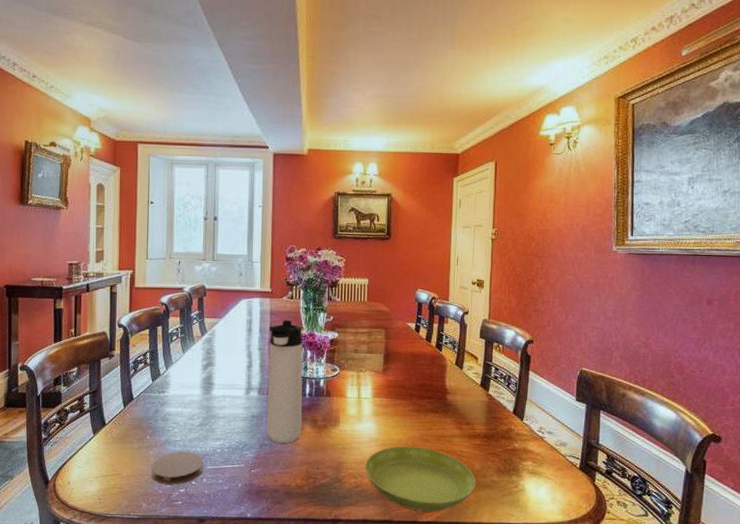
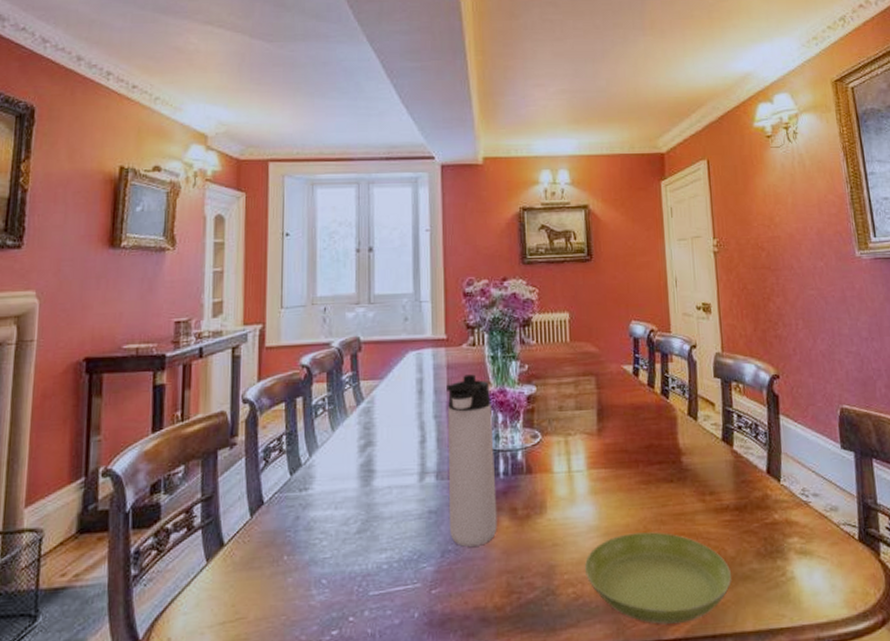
coaster: present [151,451,204,485] -> none [290,573,365,626]

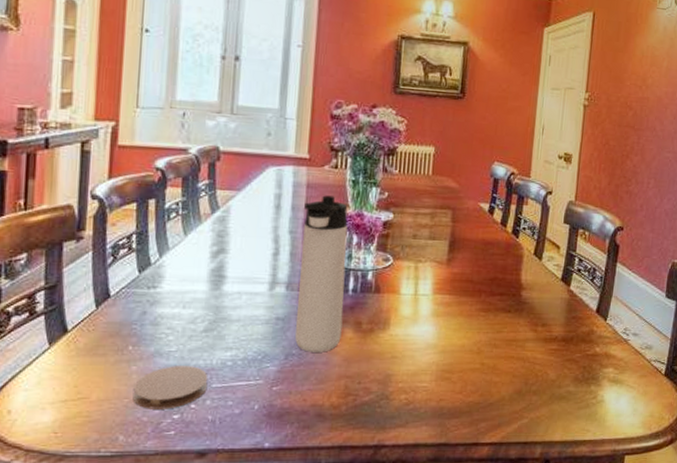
coaster: none [290,573,365,626] -> present [132,366,208,409]
saucer: present [585,532,731,624] -> none [419,353,549,430]

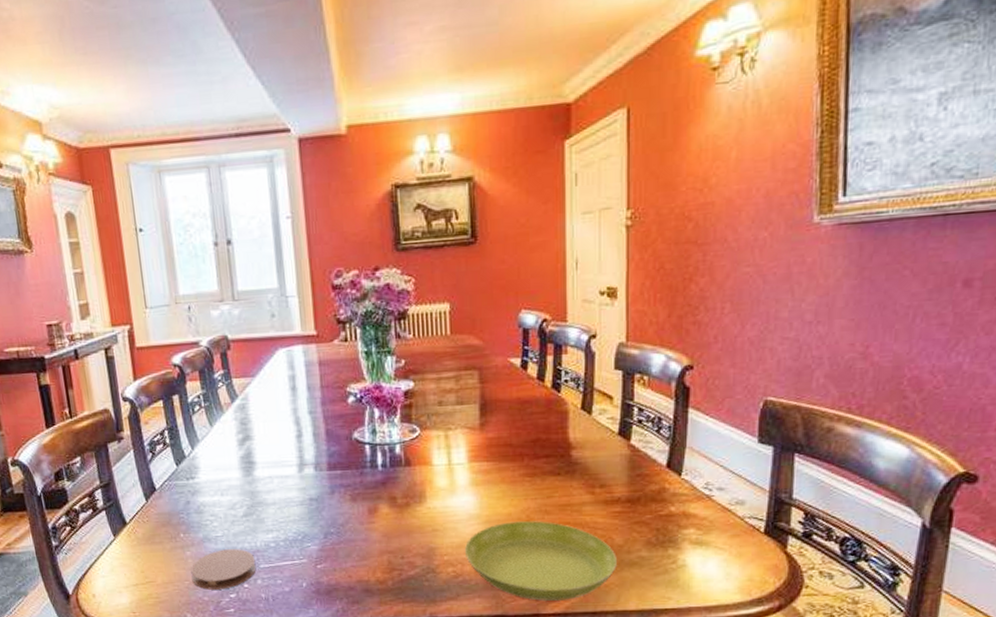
thermos bottle: present [294,195,348,352] -> none [319,370,377,530]
saucer: none [419,353,549,430] -> present [465,521,617,601]

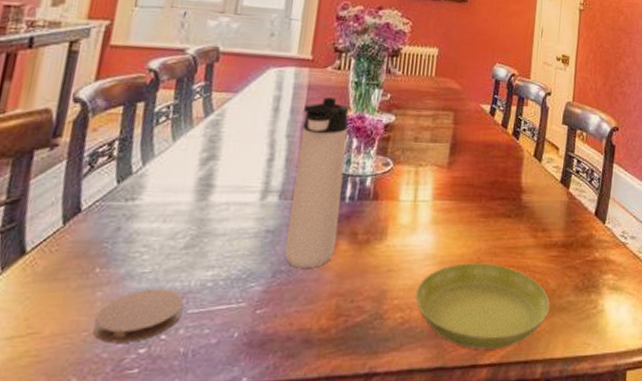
thermos bottle: none [319,370,377,530] -> present [284,97,349,268]

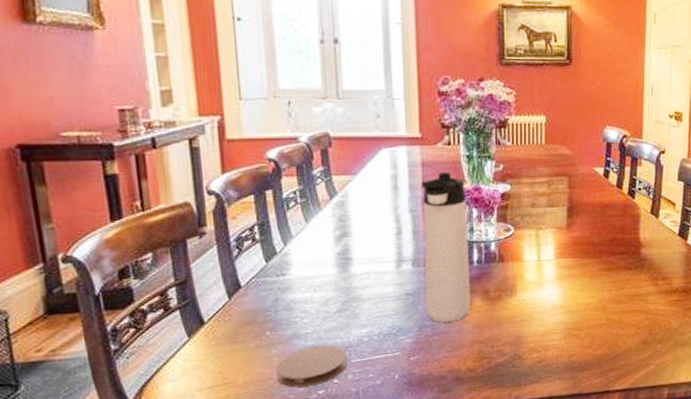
saucer: present [415,263,550,350] -> none [549,309,673,379]

